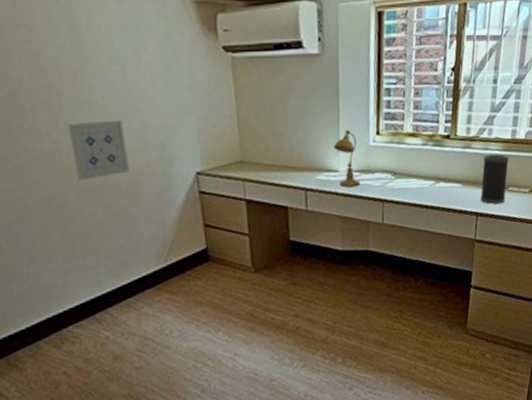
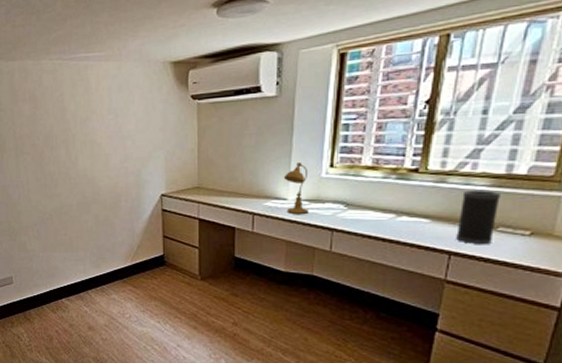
wall art: present [68,119,129,181] -> none [77,153,113,197]

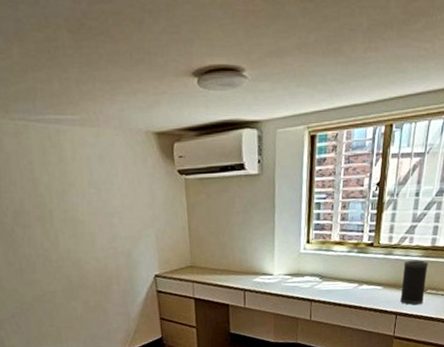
desk lamp: present [283,162,309,215] -> none [268,239,292,289]

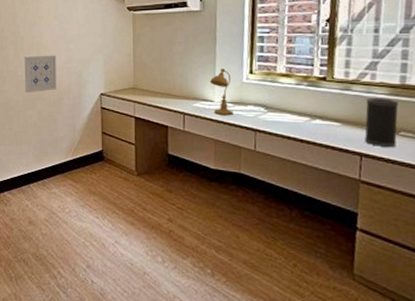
wall art: none [57,232,102,282] -> present [24,55,56,93]
desk lamp: none [268,239,292,289] -> present [209,69,234,116]

